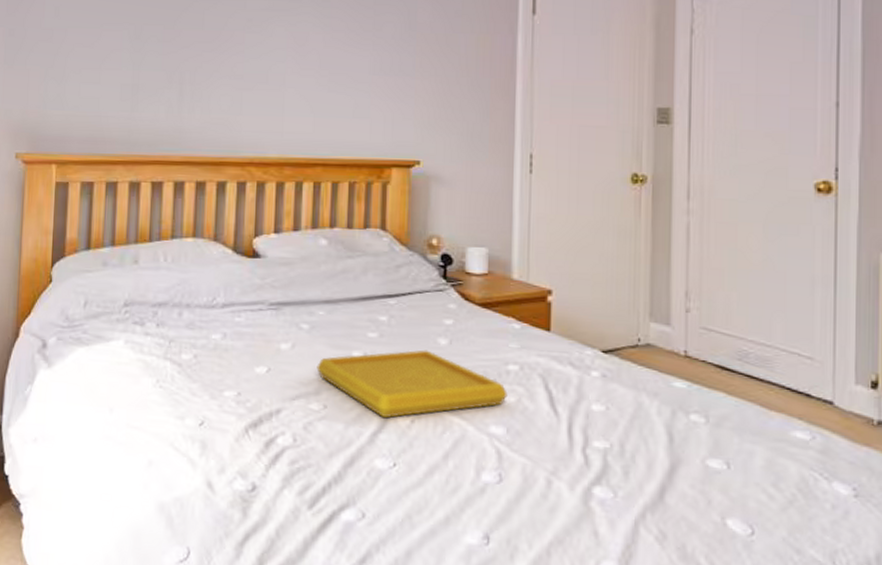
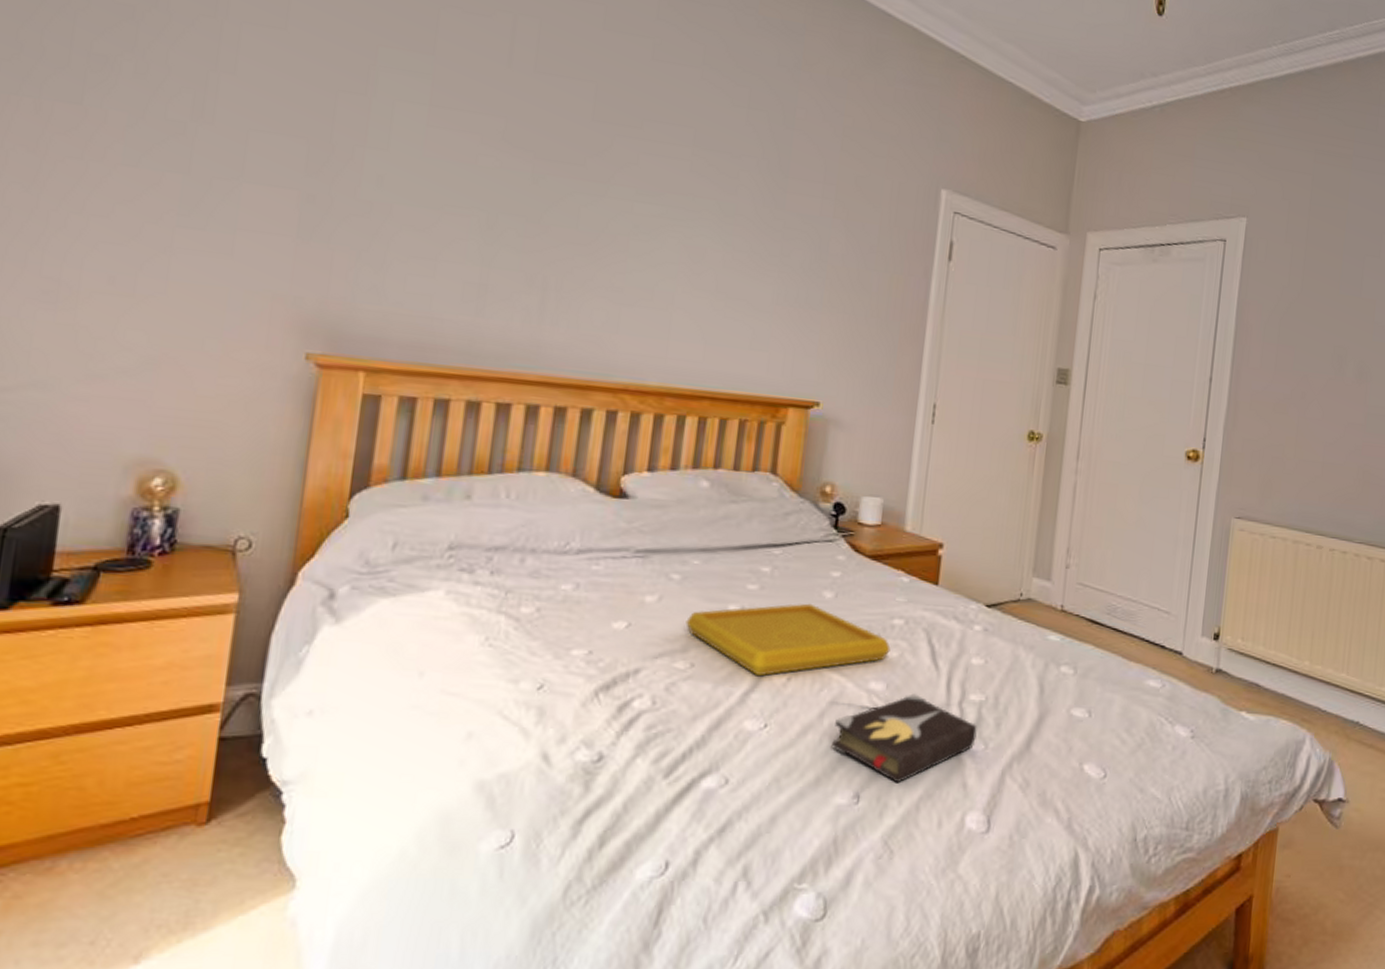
hardback book: none [457,438,604,527] -> present [831,693,977,784]

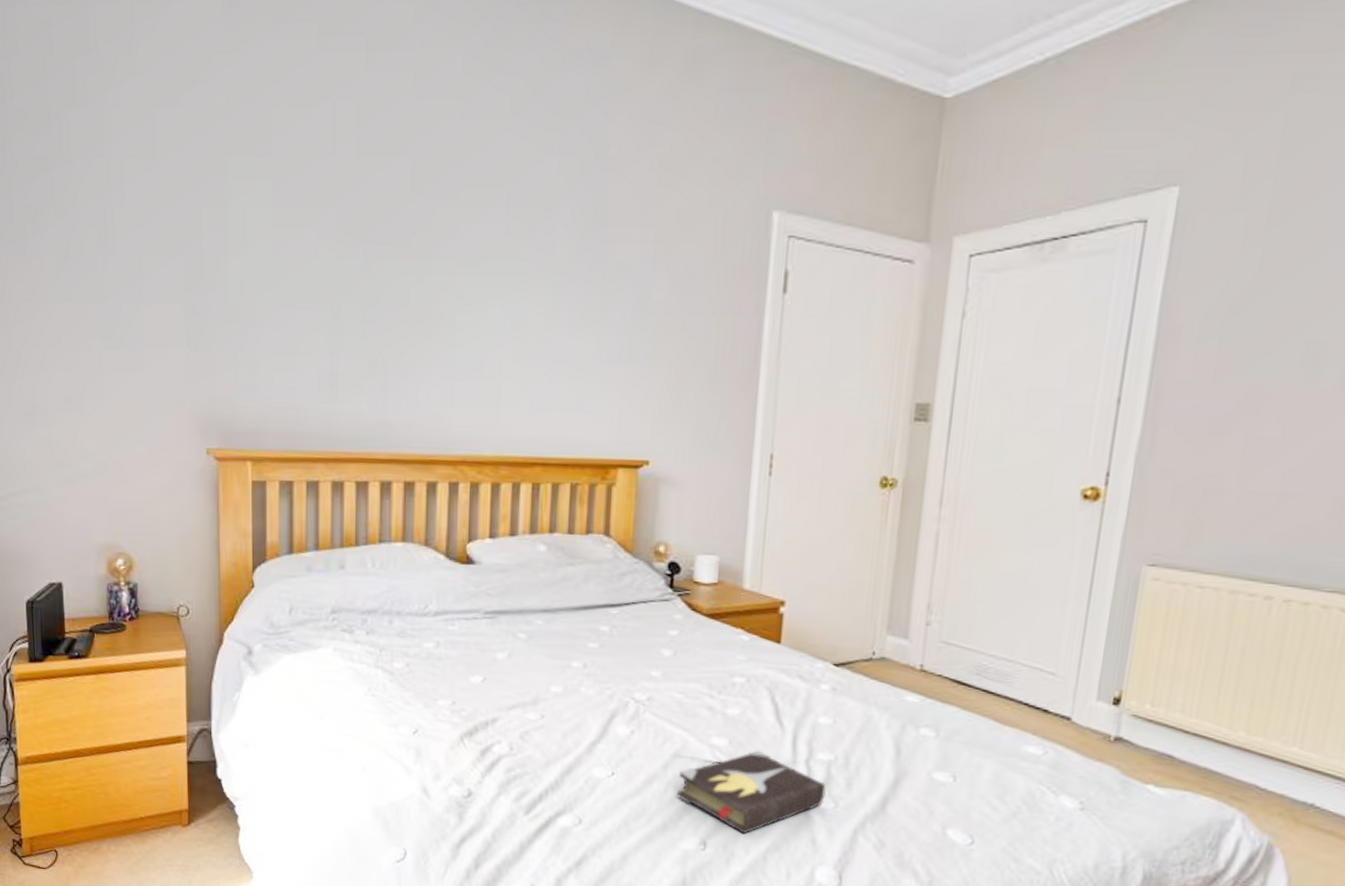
serving tray: present [685,603,891,677] -> none [534,661,732,729]

